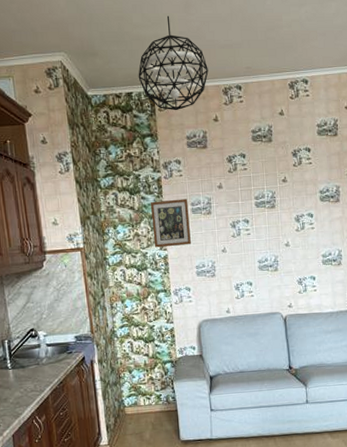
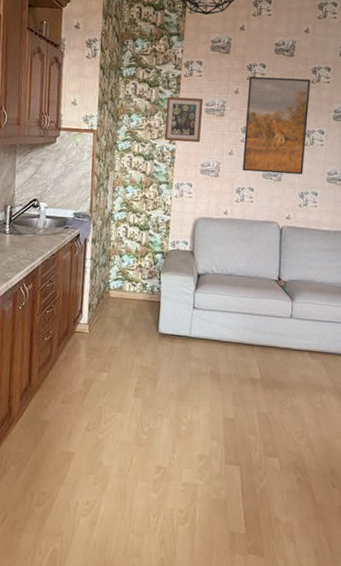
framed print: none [230,162,298,267] -> present [242,76,311,175]

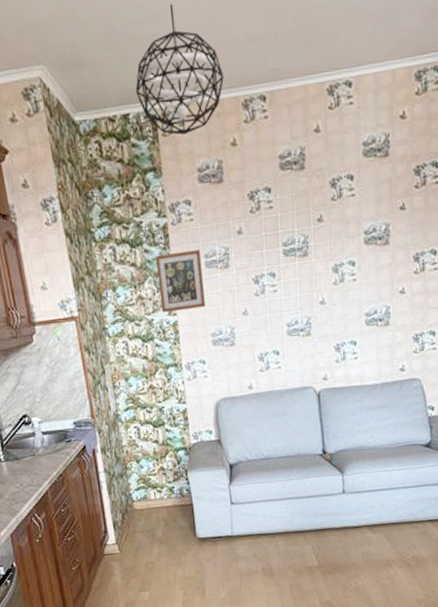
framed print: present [242,76,311,175] -> none [252,195,336,332]

